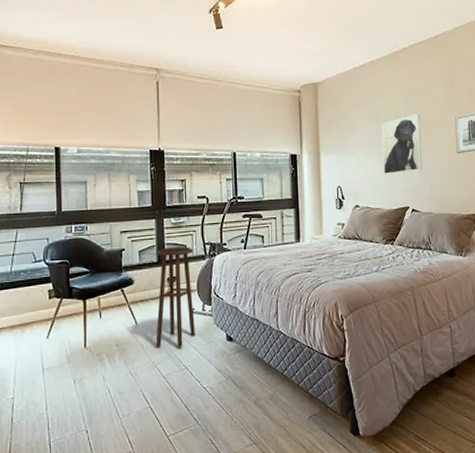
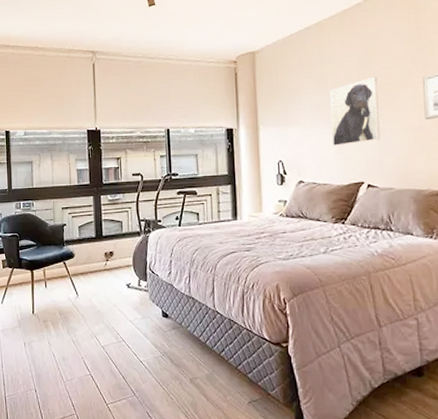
stool: present [156,246,196,347] -> none [94,222,133,320]

